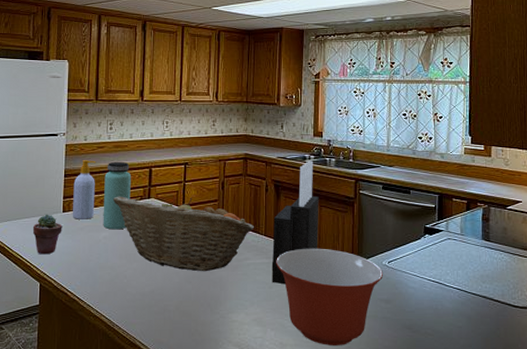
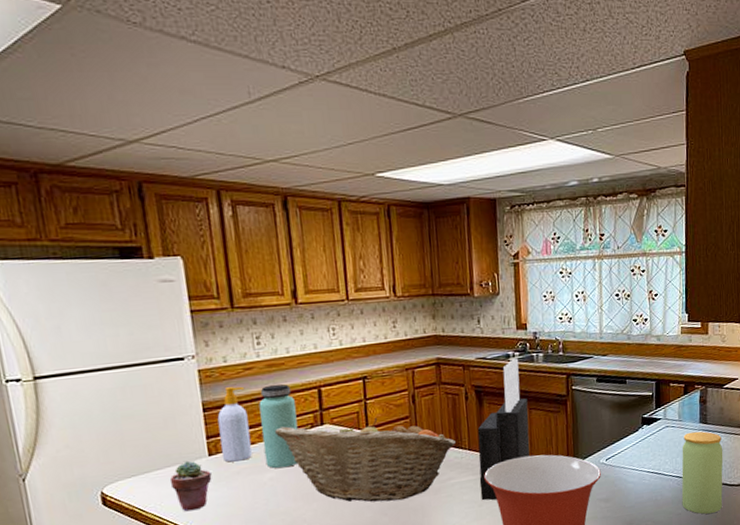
jar: none [462,247,507,333] -> present [681,431,723,514]

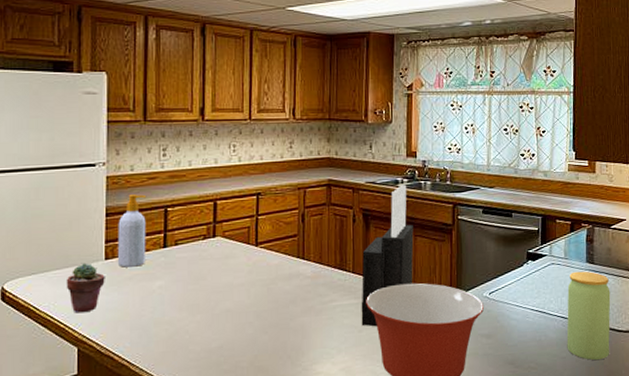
bottle: present [259,384,298,469] -> none [157,194,191,277]
fruit basket: present [275,417,455,502] -> none [170,233,340,320]

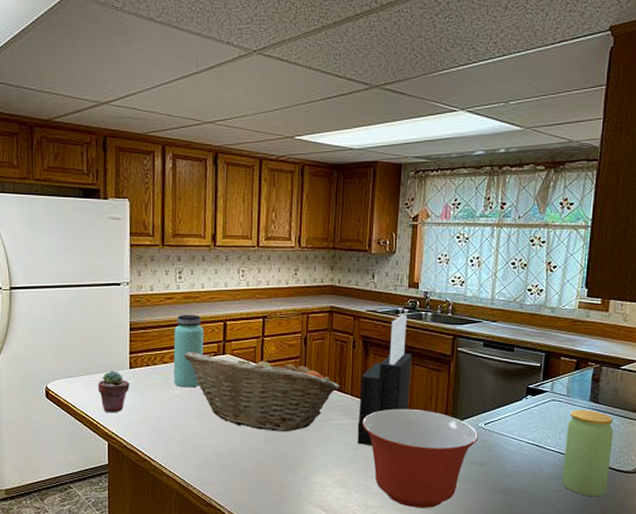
soap bottle: present [117,194,147,267] -> none [139,312,165,376]
bottle: none [157,194,191,277] -> present [173,314,204,388]
fruit basket: none [170,233,340,320] -> present [185,352,339,432]

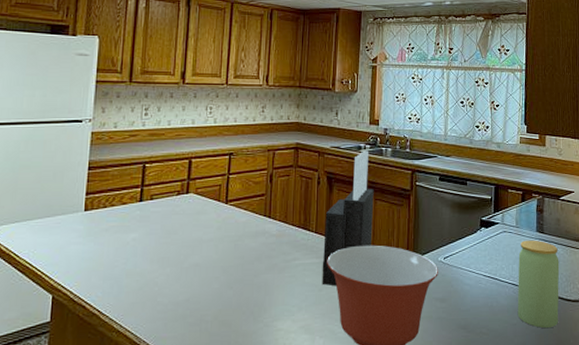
potted succulent: present [97,370,130,413] -> none [46,213,83,262]
bottle: present [173,314,204,388] -> none [132,151,167,230]
fruit basket: present [185,352,339,432] -> none [146,191,304,275]

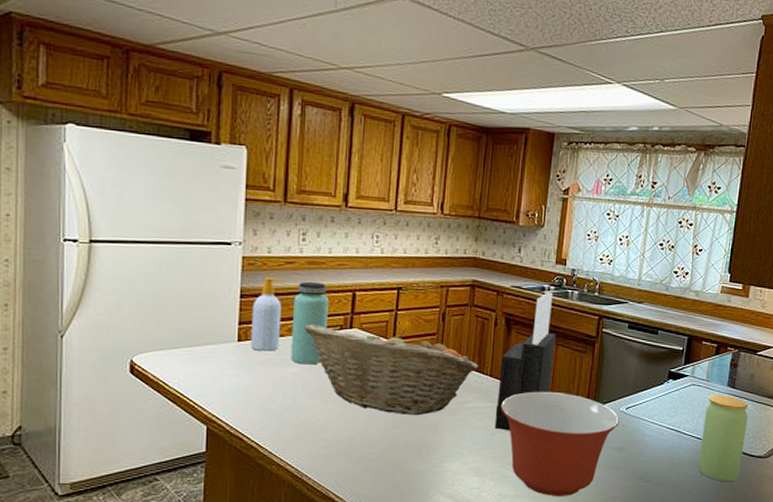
soap bottle: none [95,150,128,219] -> present [250,278,284,351]
bottle: none [132,151,167,230] -> present [290,281,328,365]
fruit basket: none [146,191,304,275] -> present [305,324,478,416]

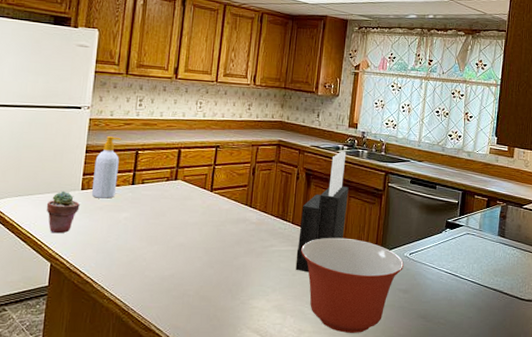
potted succulent: none [196,342,237,393] -> present [46,190,80,234]
bottle: present [290,281,328,365] -> none [124,140,158,211]
fruit basket: present [305,324,478,416] -> none [137,176,282,257]
jar: present [697,394,748,482] -> none [474,242,517,323]

